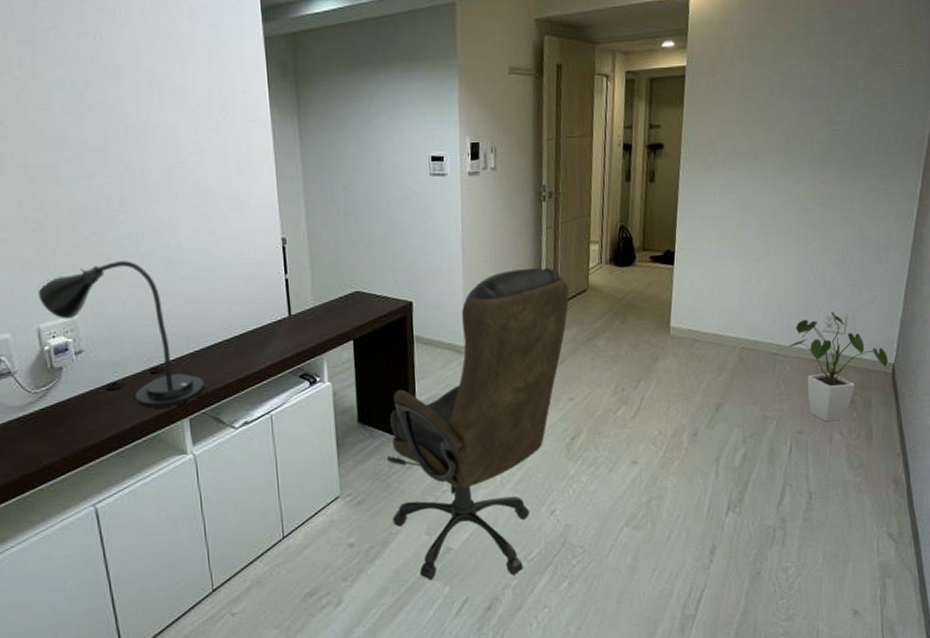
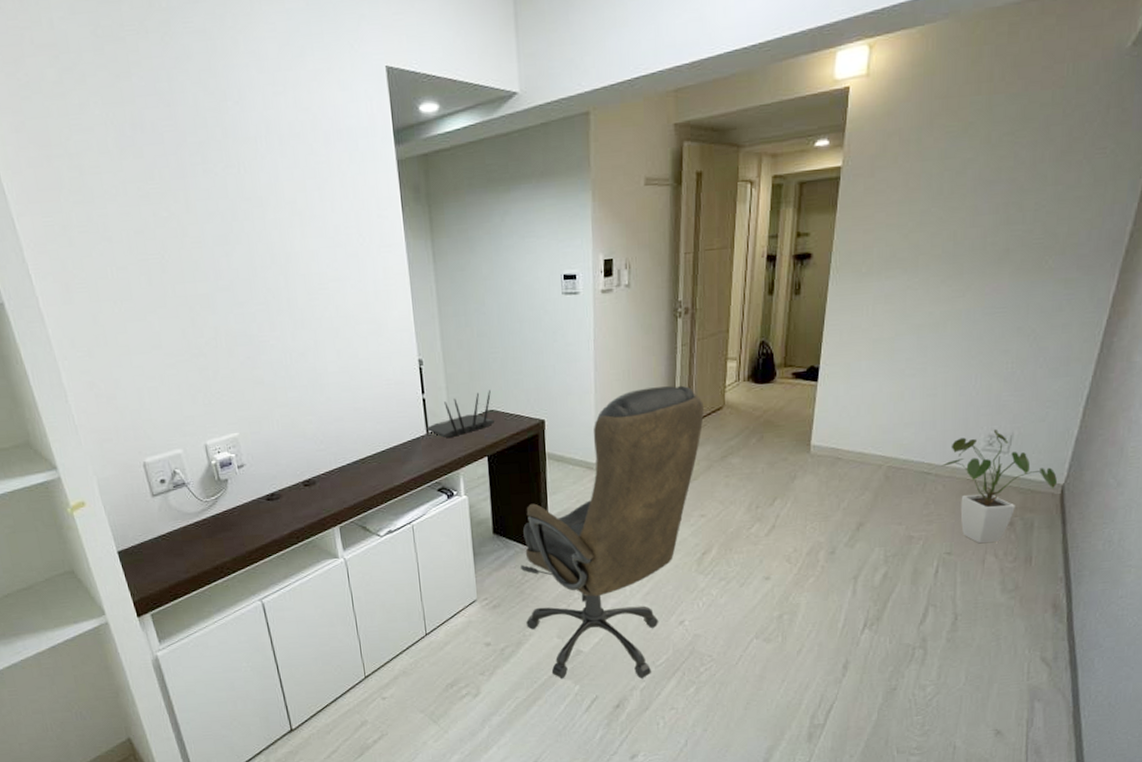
desk lamp: present [37,261,208,409] -> none [202,383,355,517]
wifi router: none [289,270,362,320] -> present [426,390,496,438]

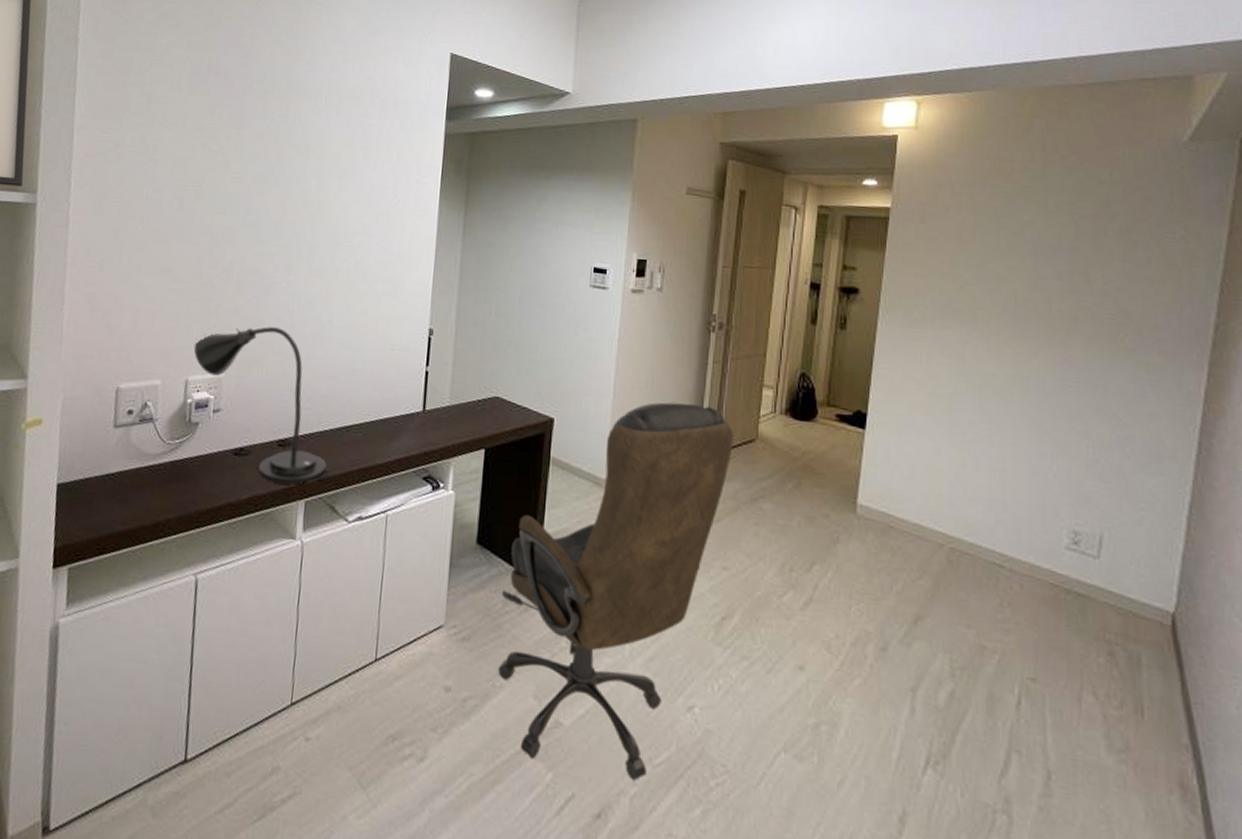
desk lamp: none [202,383,355,517] -> present [193,326,329,485]
wifi router: present [426,390,496,438] -> none [423,374,500,420]
house plant: present [941,430,1058,544] -> none [1016,525,1166,677]

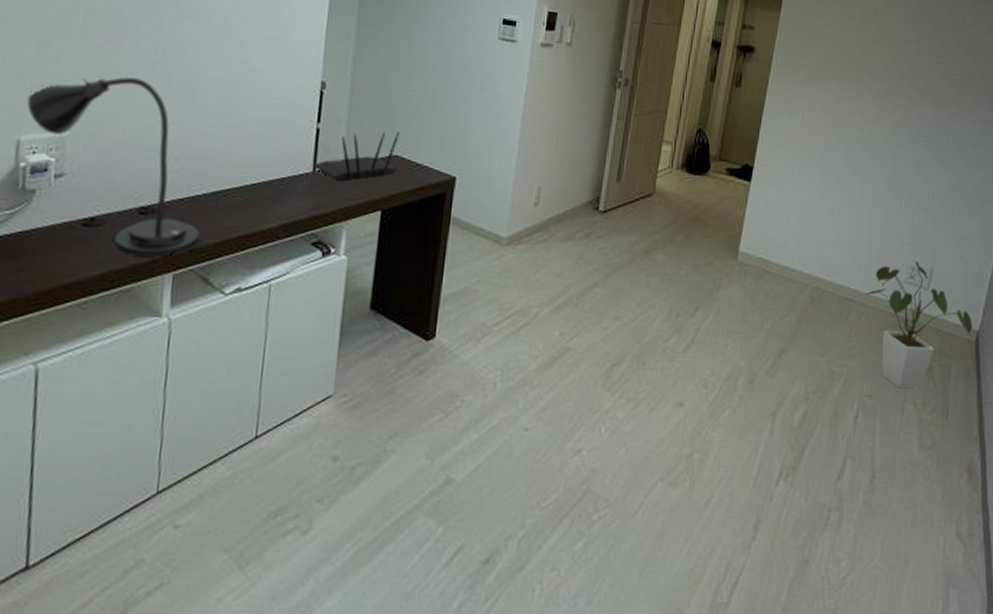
wifi router: none [423,374,500,420] -> present [313,131,399,181]
office chair: present [498,402,734,780] -> none [390,159,633,524]
house plant: none [1016,525,1166,677] -> present [865,262,973,389]

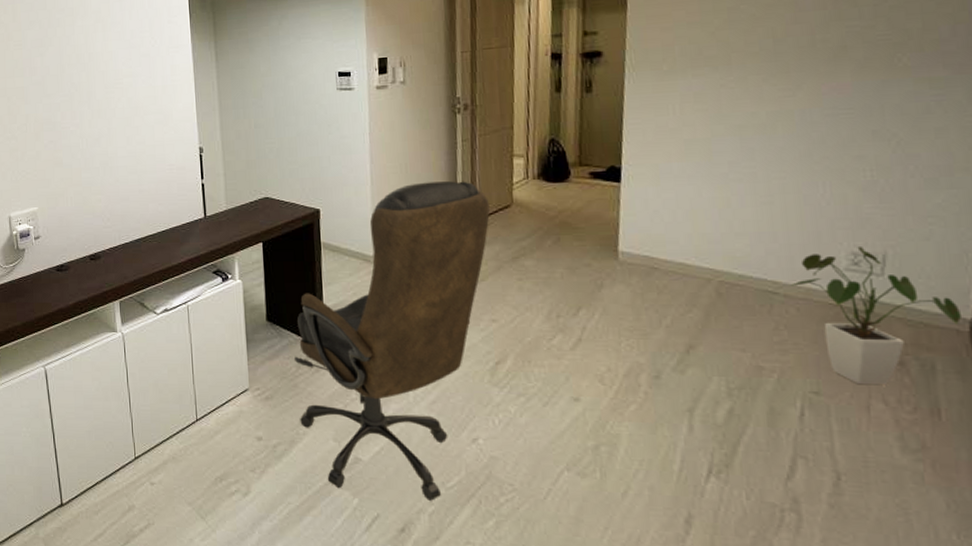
desk lamp: present [26,77,202,257] -> none [10,164,135,289]
wifi router: present [313,131,399,181] -> none [204,178,271,222]
office chair: none [390,159,633,524] -> present [293,181,490,501]

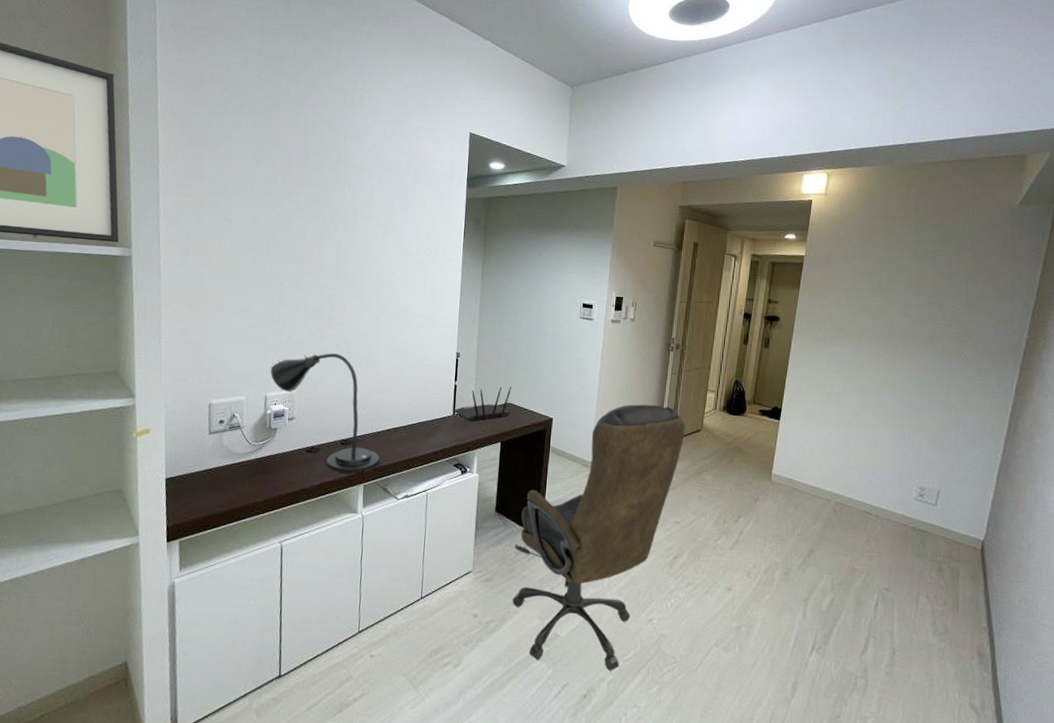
desk lamp: none [10,164,135,289] -> present [270,353,382,473]
wifi router: none [204,178,271,222] -> present [453,386,512,421]
house plant: present [790,247,963,386] -> none [880,484,978,586]

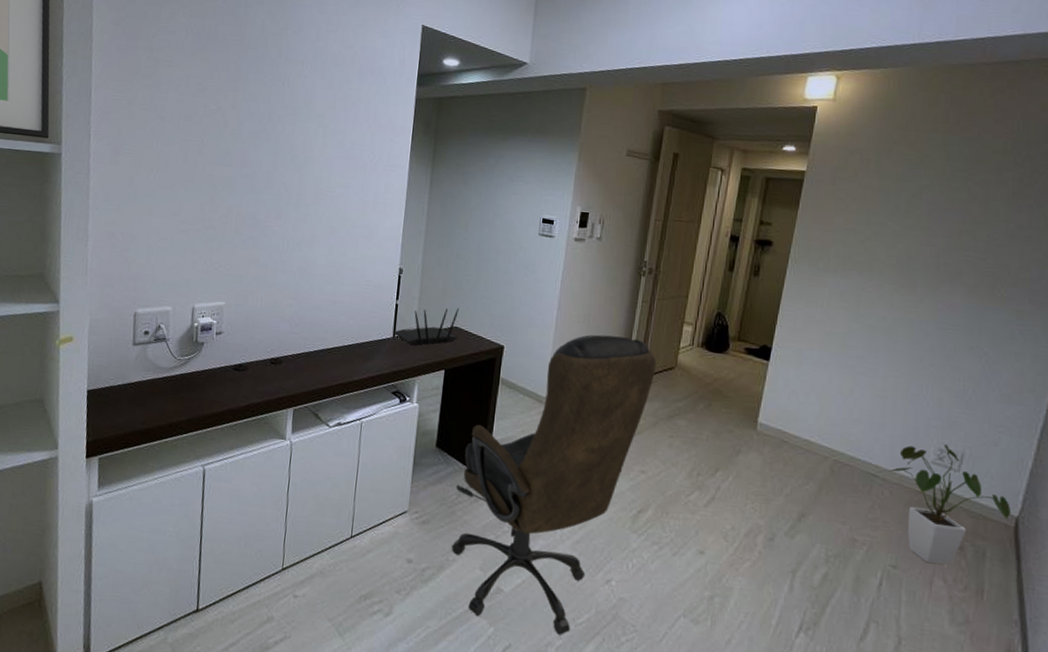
desk lamp: present [270,353,382,473] -> none [198,263,314,396]
house plant: none [880,484,978,586] -> present [888,444,1012,566]

